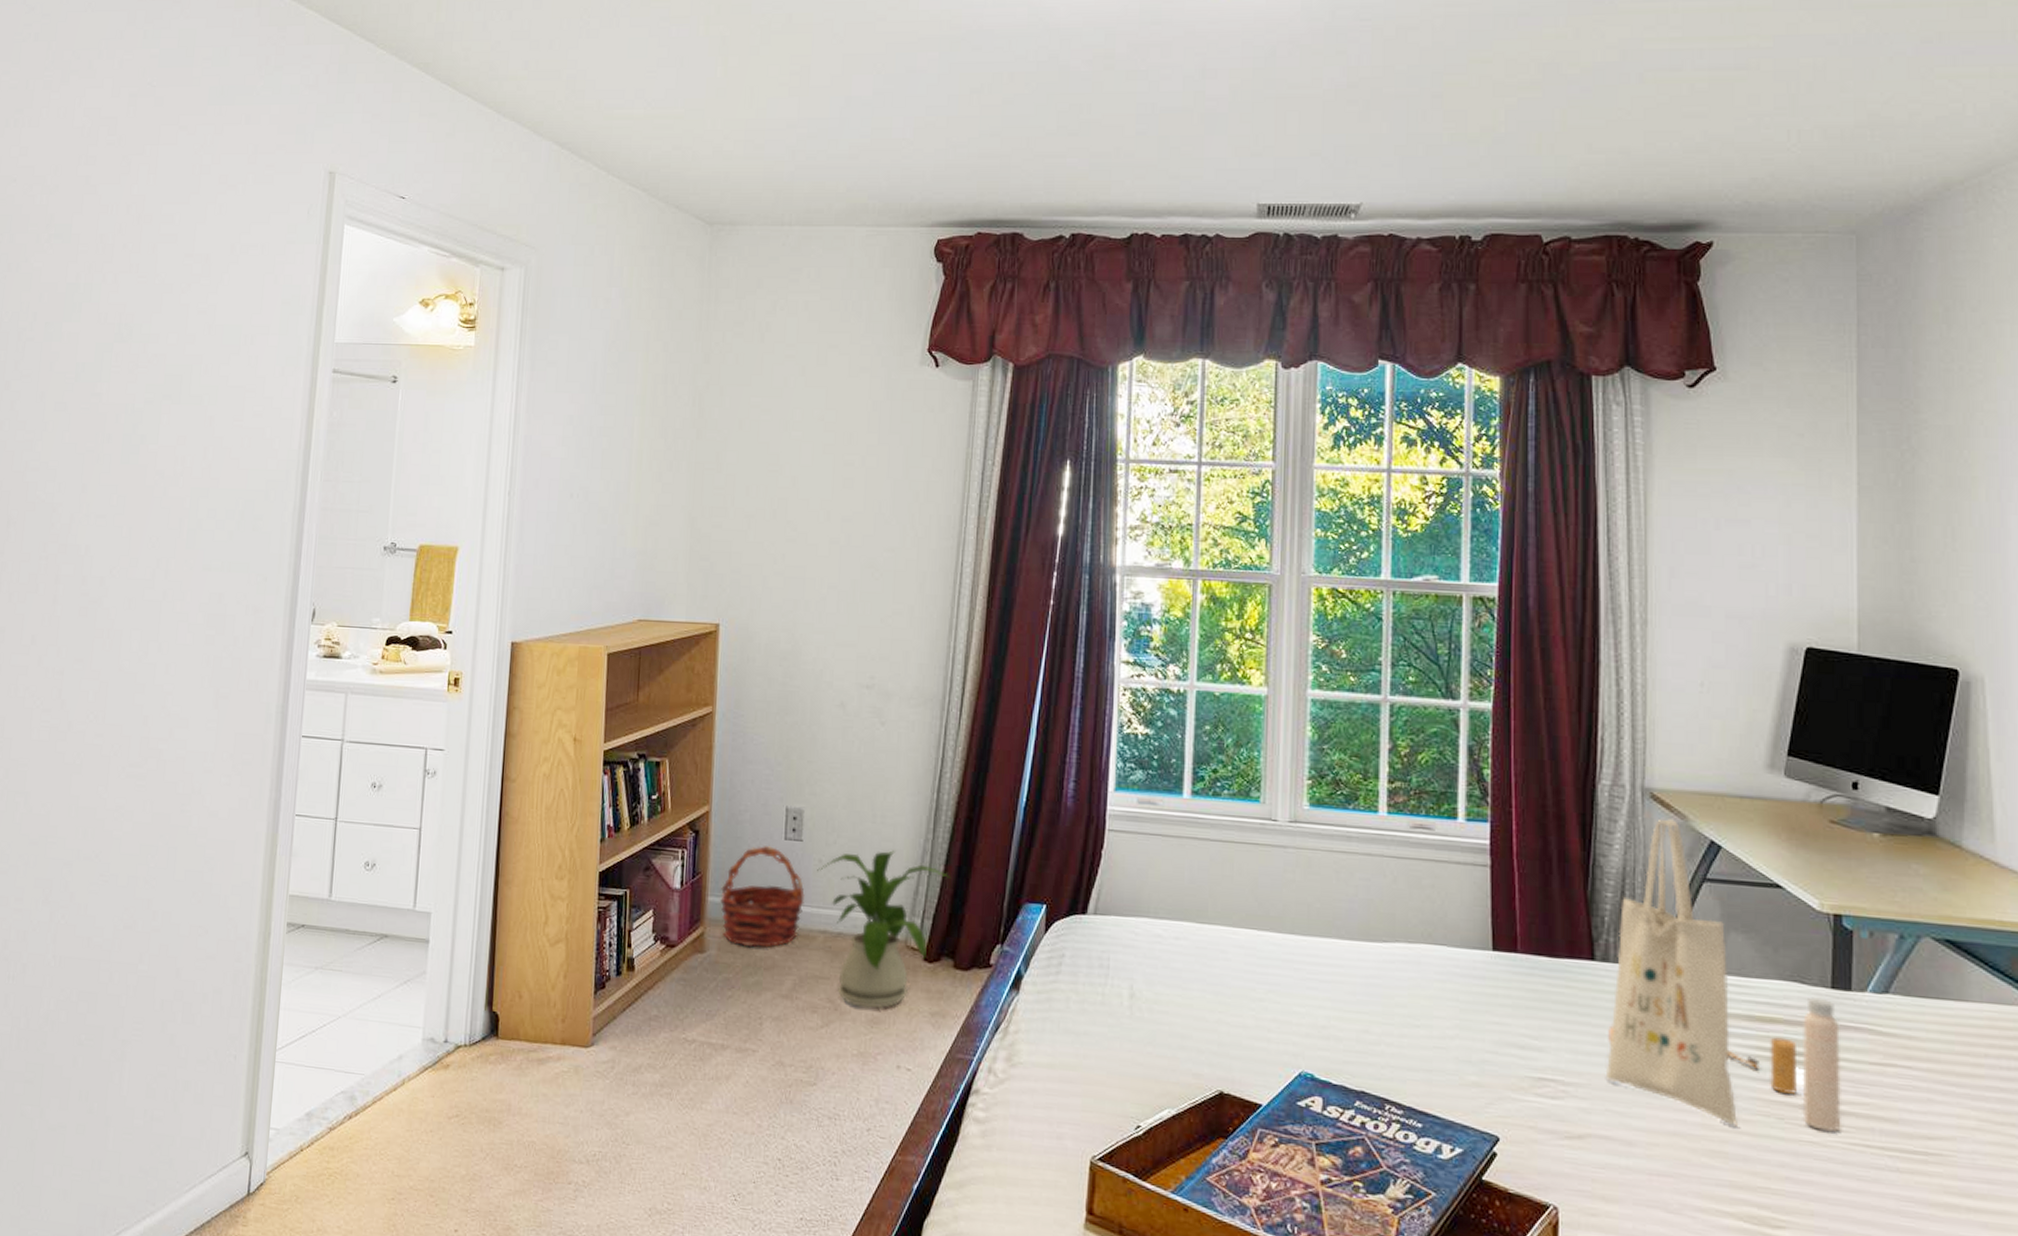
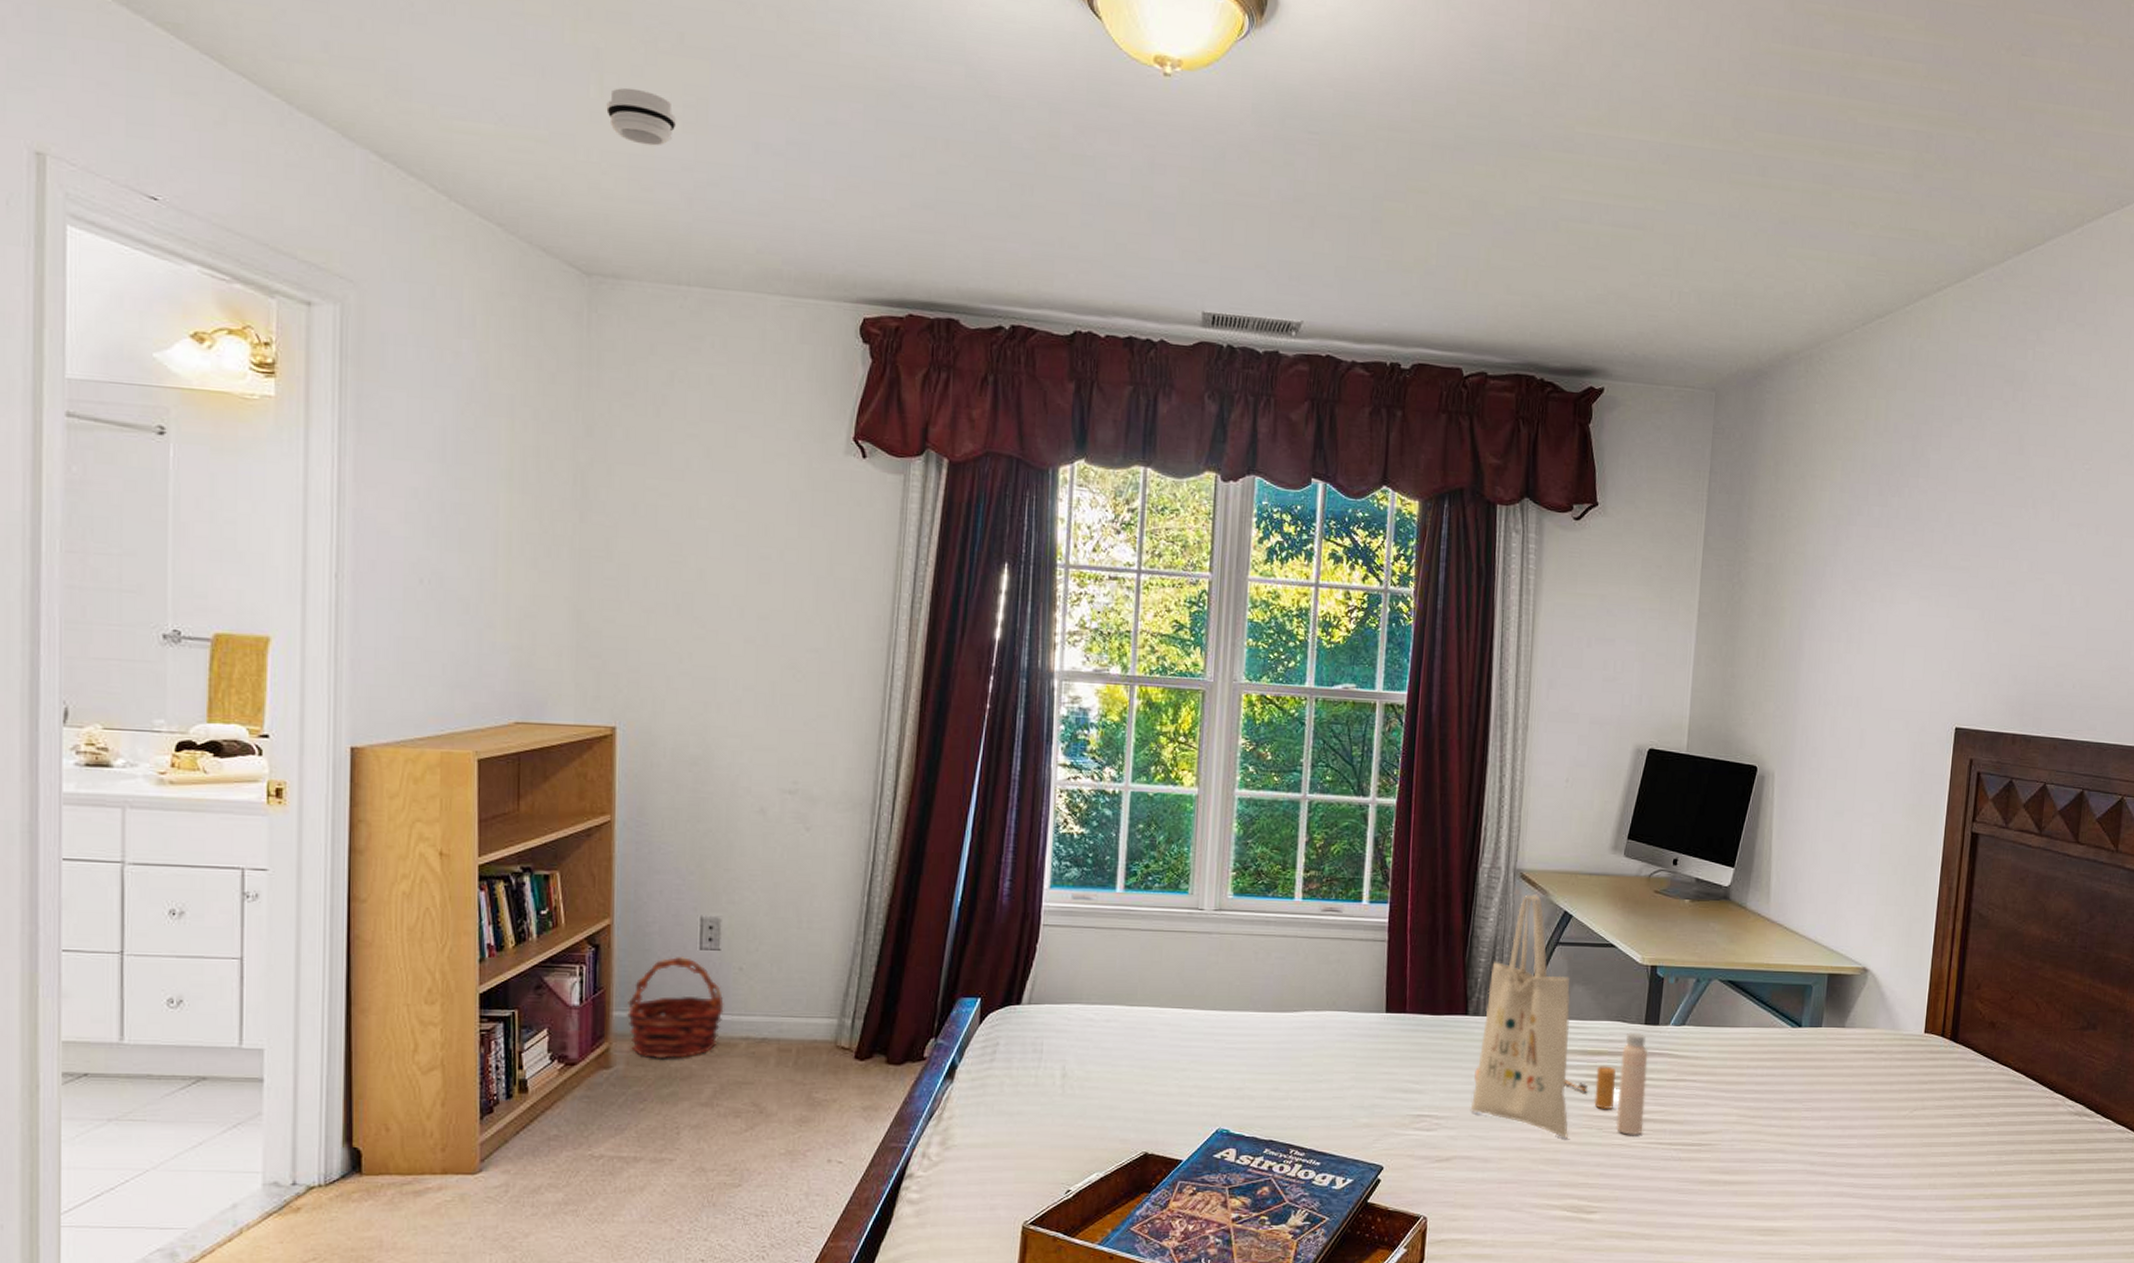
smoke detector: none [729,65,785,111] -> present [606,87,677,146]
house plant: present [817,850,951,1009] -> none [737,954,883,1108]

